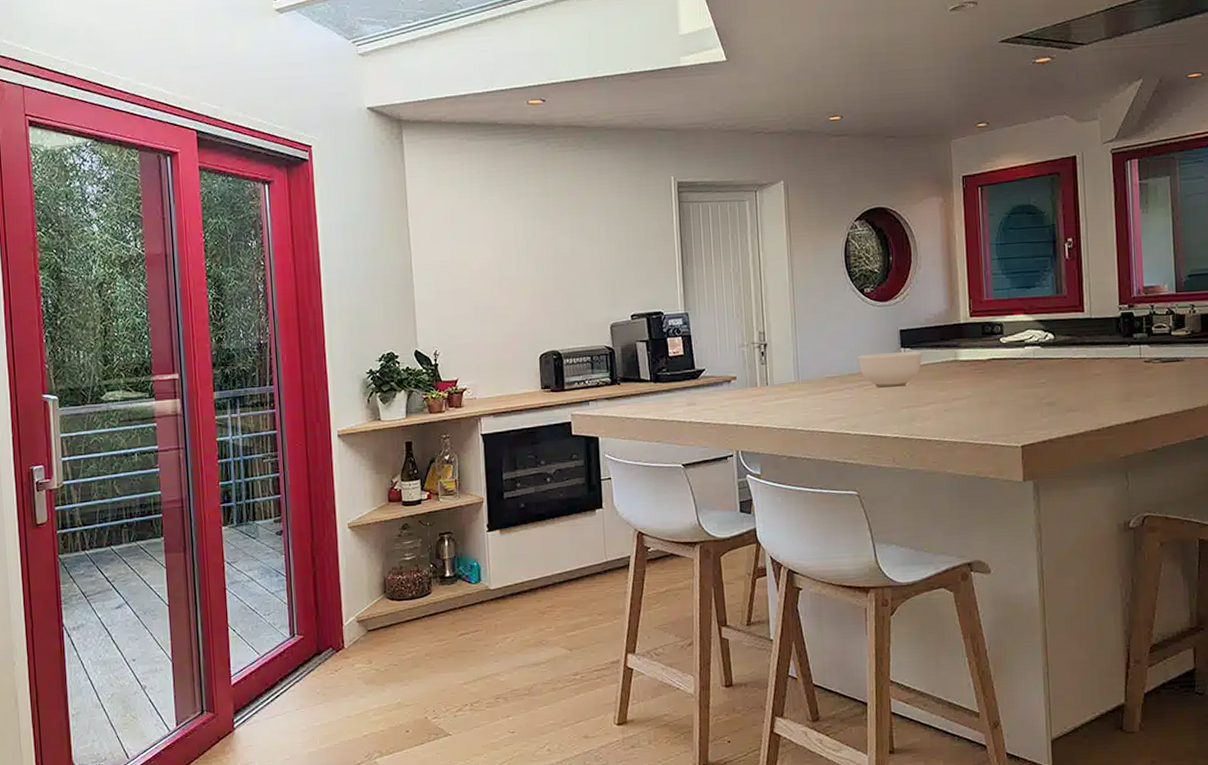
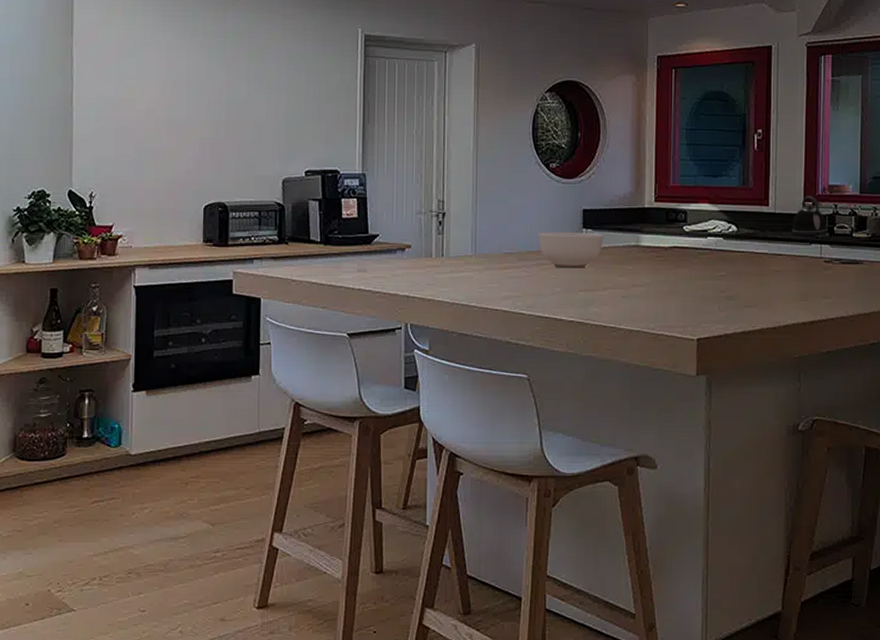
kettle: none [1109,298,1145,339] -> present [791,195,827,236]

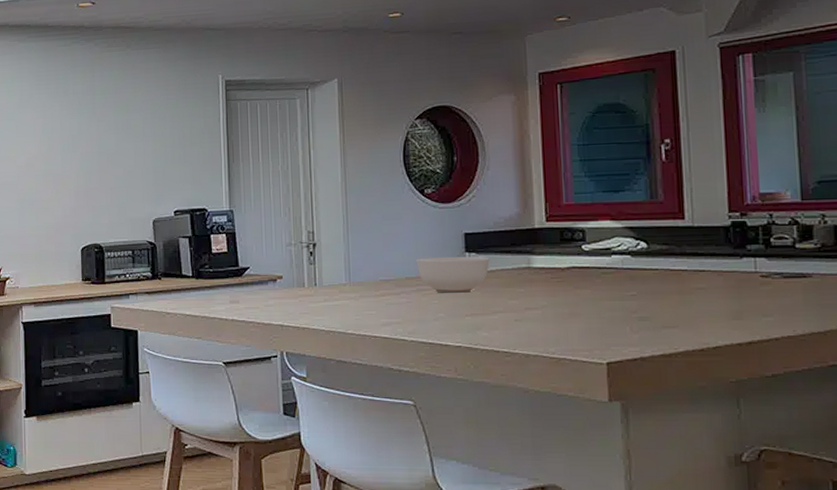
kettle: present [791,195,827,236] -> none [715,205,762,250]

